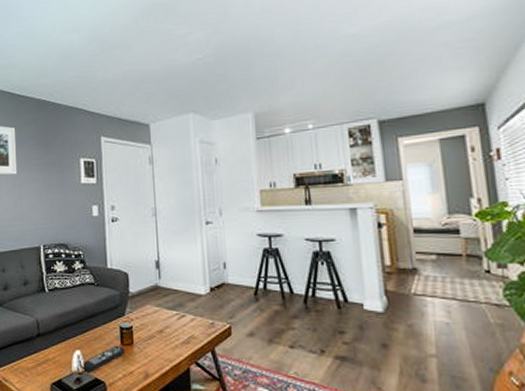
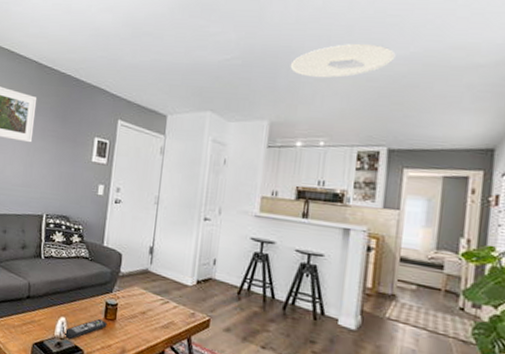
ceiling light: none [263,20,367,63] -> present [290,43,396,79]

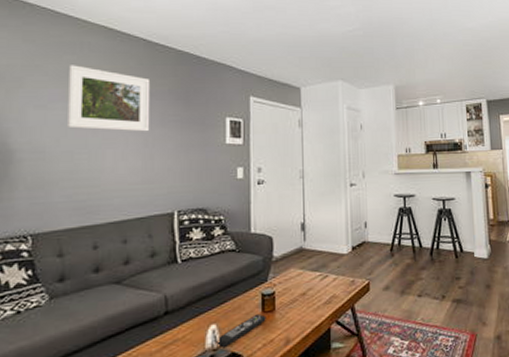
ceiling light: present [290,43,396,79] -> none [404,14,480,45]

